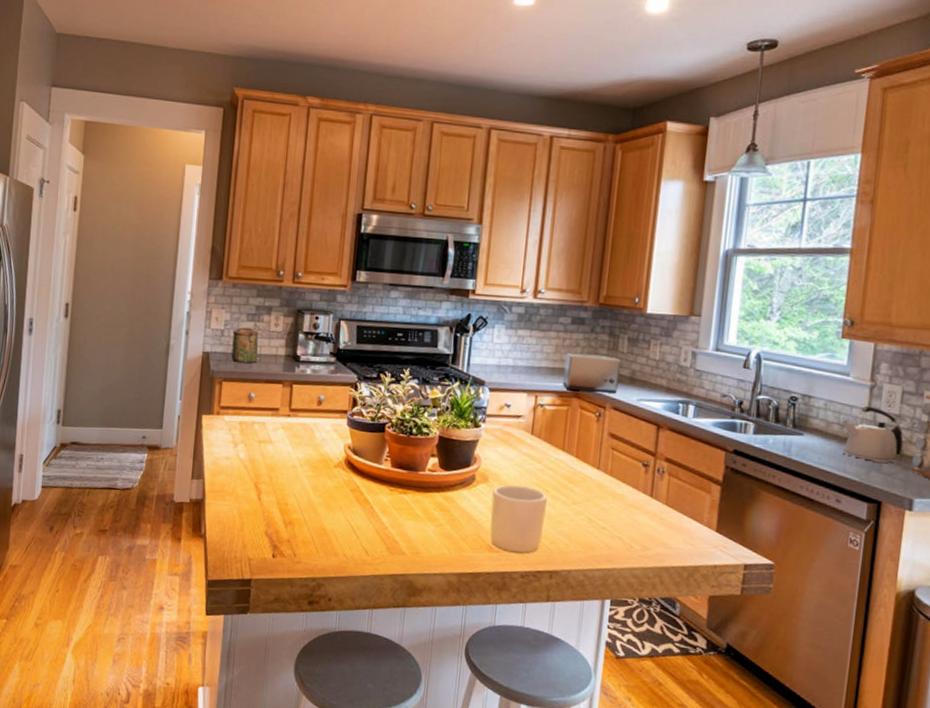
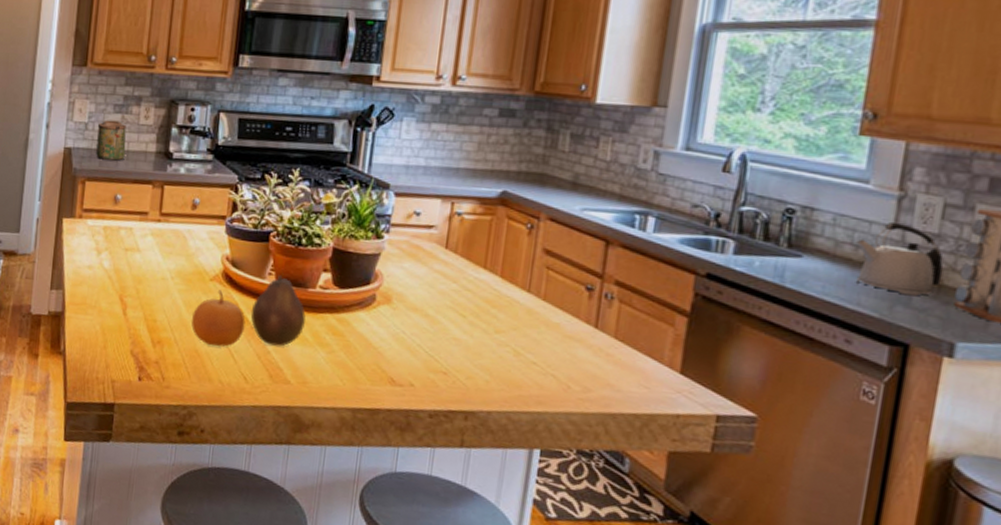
fruit: none [319,475,366,525] -> present [191,290,246,347]
fruit: none [370,460,417,522] -> present [250,275,306,346]
mug: present [490,484,547,553] -> none [392,307,464,389]
toaster: present [562,352,622,395] -> none [485,151,562,202]

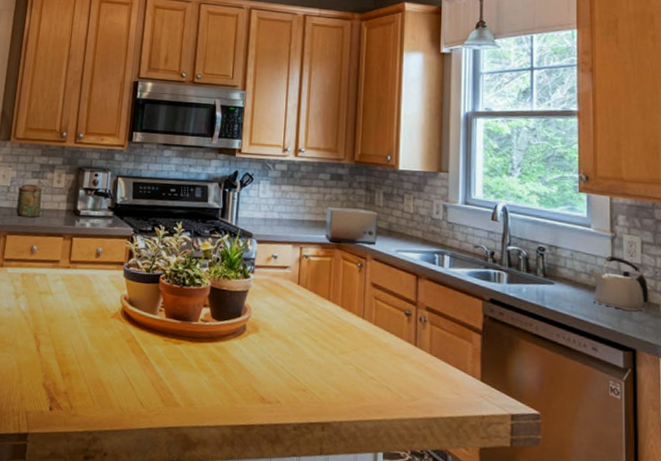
fruit: present [191,290,246,347] -> none [95,326,141,376]
fruit: present [250,275,306,346] -> none [145,311,191,373]
toaster: none [485,151,562,202] -> present [325,206,379,246]

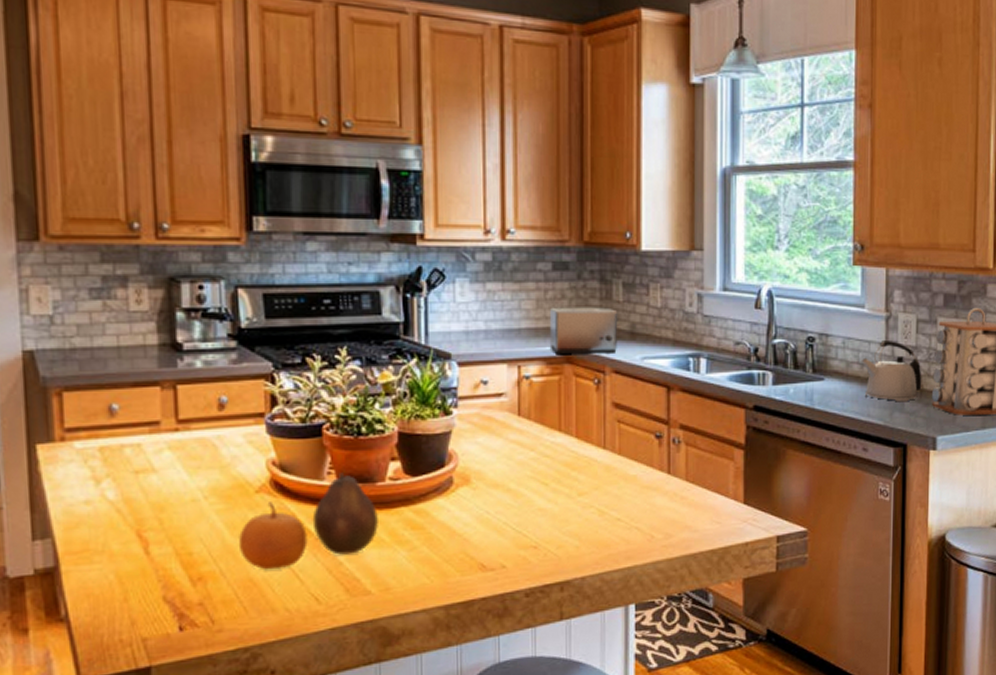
canister: present [16,184,42,218] -> none [68,309,116,361]
fruit: none [95,326,141,376] -> present [239,502,308,569]
fruit: none [145,311,191,373] -> present [312,472,378,555]

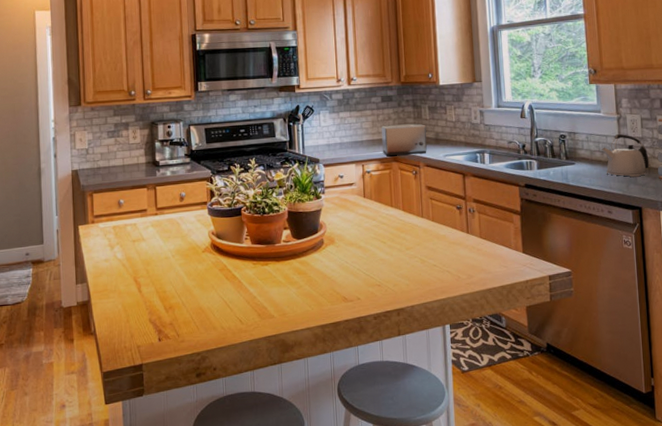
fruit: present [239,502,308,569] -> none [193,258,234,301]
fruit: present [312,472,378,555] -> none [236,238,277,292]

